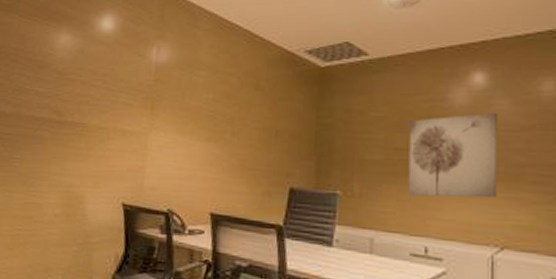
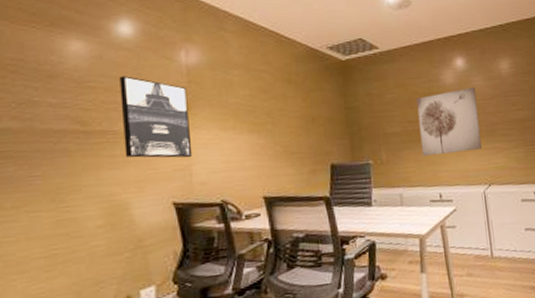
wall art: none [88,70,153,160] -> present [119,76,193,158]

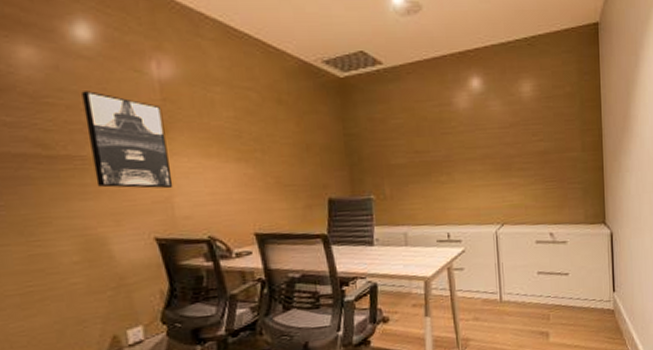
wall art: present [416,87,481,156] -> none [425,112,496,192]

